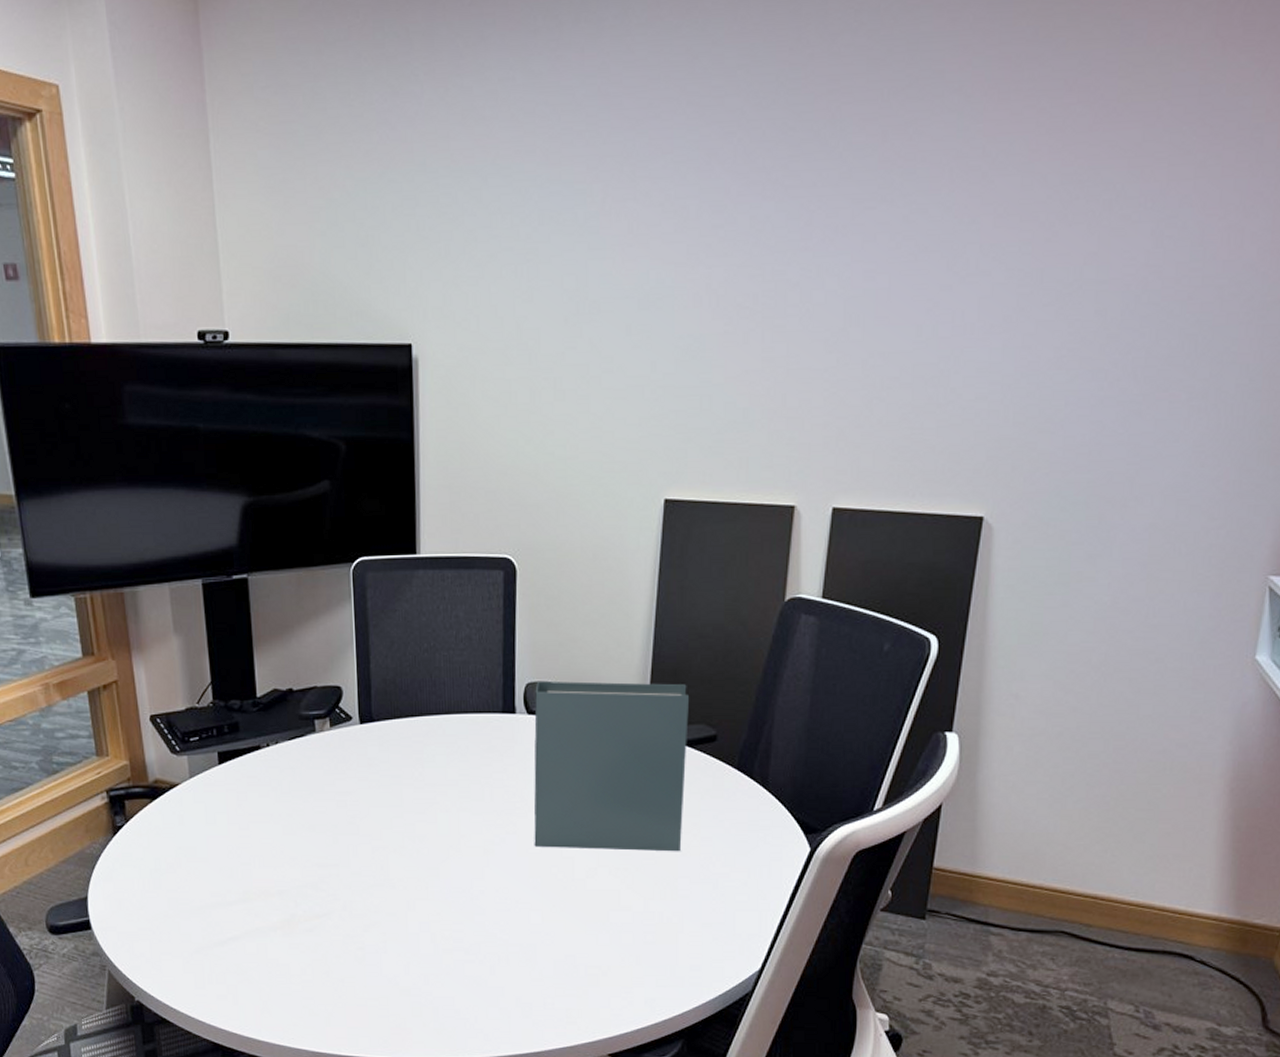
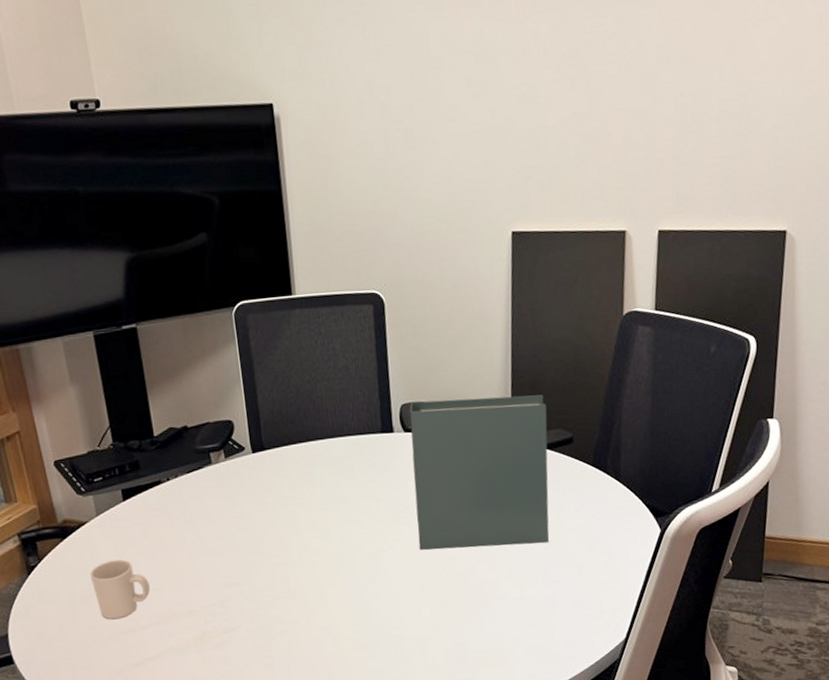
mug: none [177,828,239,892] -> present [90,559,150,620]

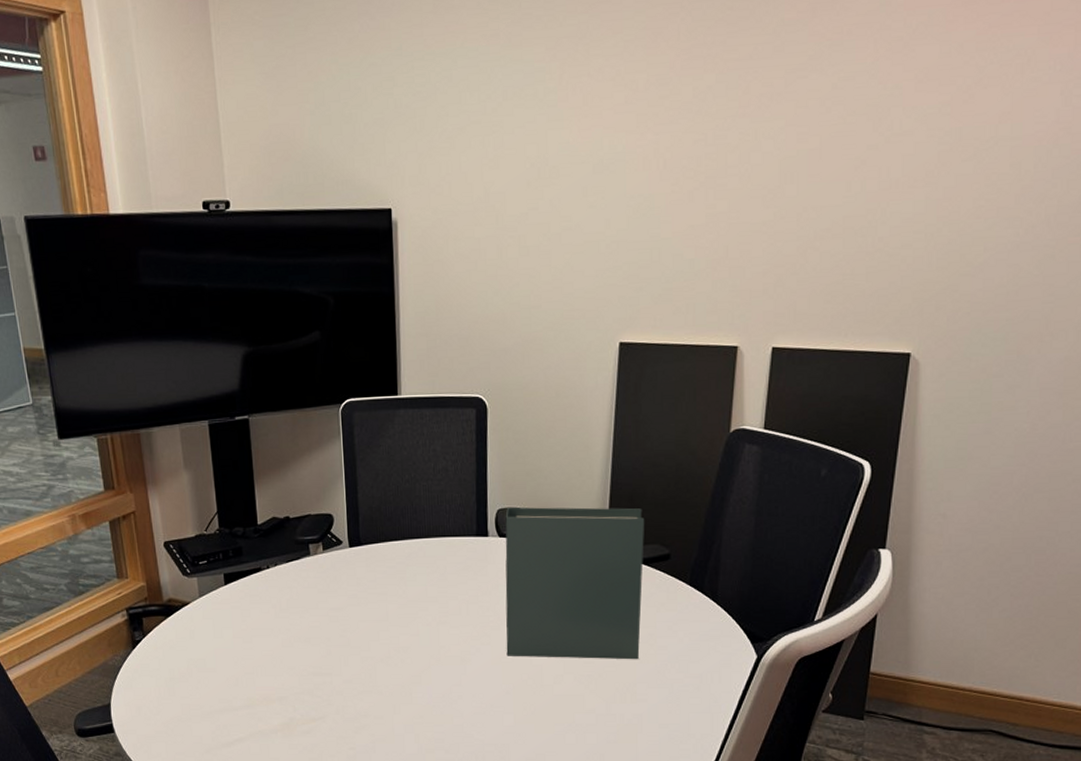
mug: present [90,559,150,620] -> none [189,641,244,699]

